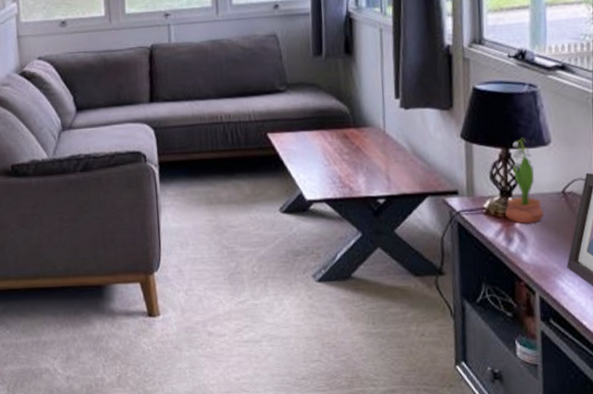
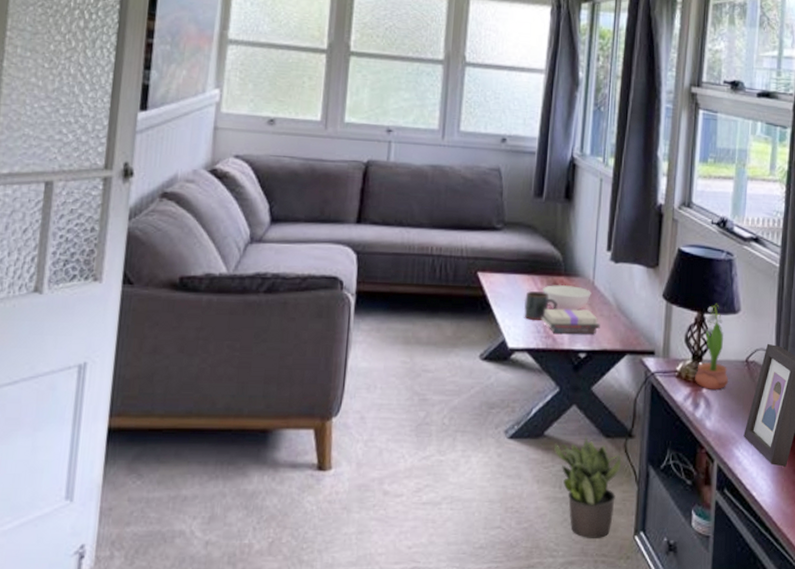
mug: none [316,145,350,173] -> present [523,290,557,321]
bowl: none [333,136,384,161] -> present [542,285,592,311]
books: none [335,157,397,183] -> present [541,308,600,334]
potted plant: none [363,275,435,369] -> present [554,435,622,538]

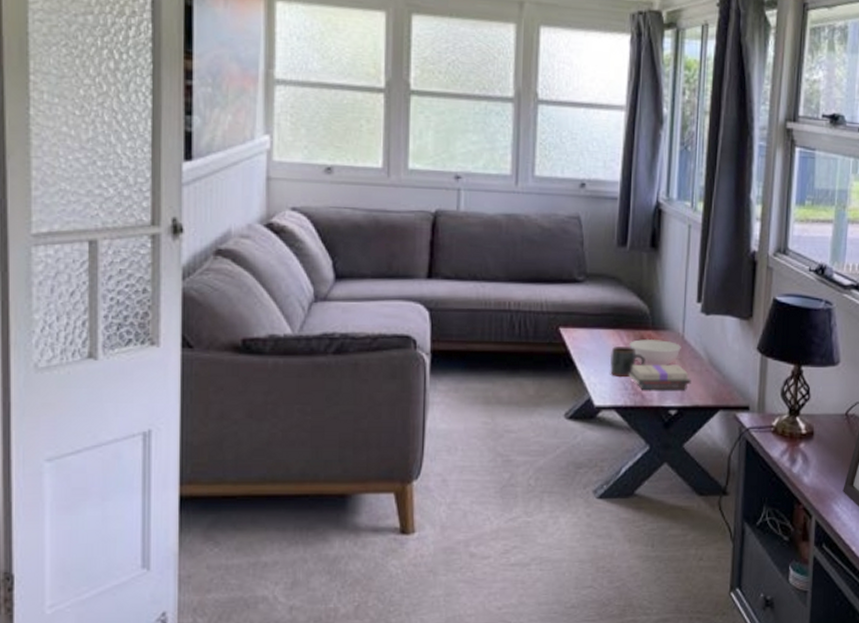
potted plant: present [554,435,622,538] -> none [646,493,717,596]
potted flower: present [695,304,729,390] -> none [792,356,828,444]

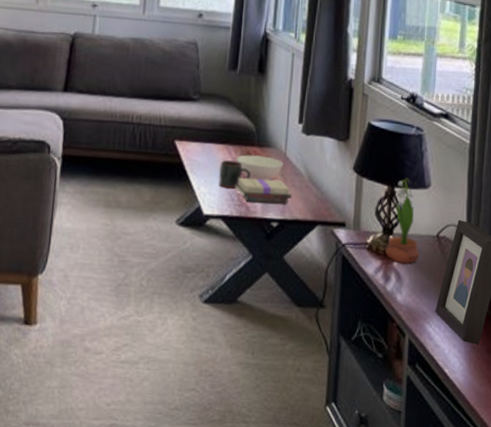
potted flower: none [792,356,828,444] -> present [386,178,420,264]

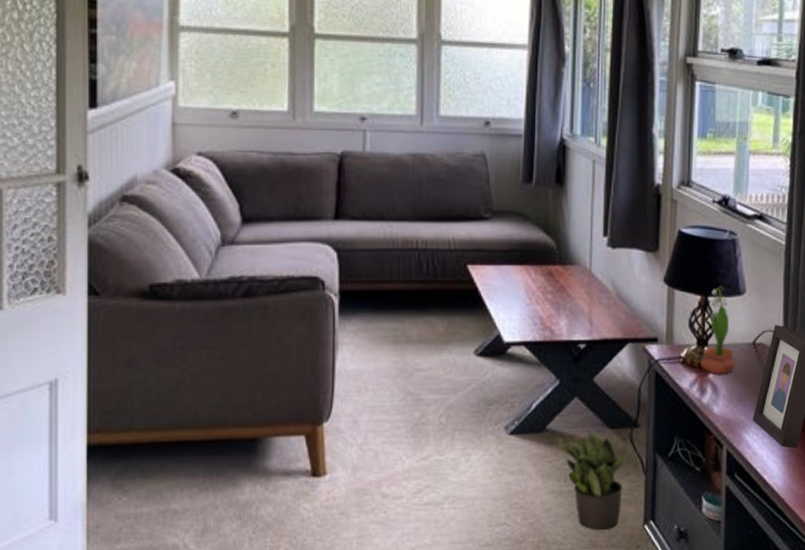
mug: present [218,159,251,189] -> none [518,281,553,313]
books: present [235,178,292,204] -> none [537,299,600,324]
bowl: present [236,155,284,180] -> none [537,274,589,301]
potted plant: none [247,303,314,407] -> present [558,427,628,530]

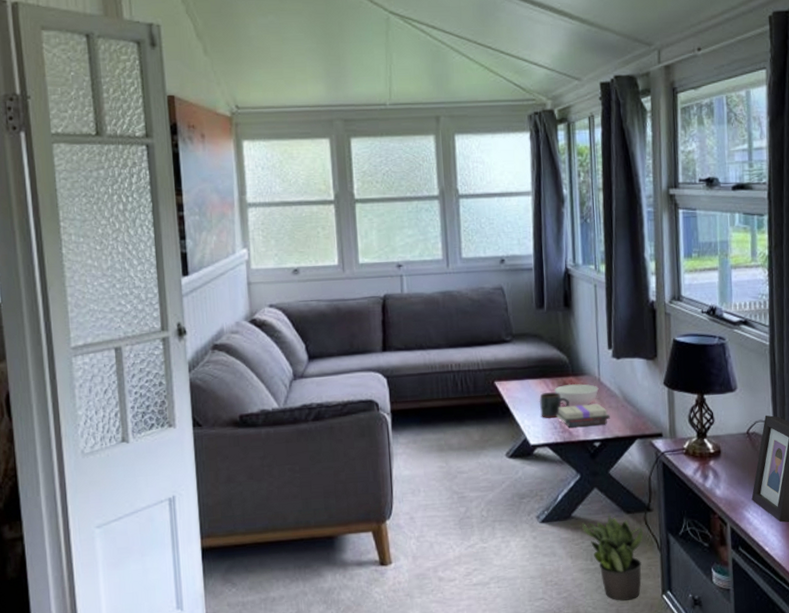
mug: none [518,281,553,313] -> present [539,392,569,419]
bowl: none [537,274,589,301] -> present [554,384,599,408]
books: none [537,299,600,324] -> present [556,403,610,427]
potted flower: present [701,286,736,374] -> none [701,385,733,462]

